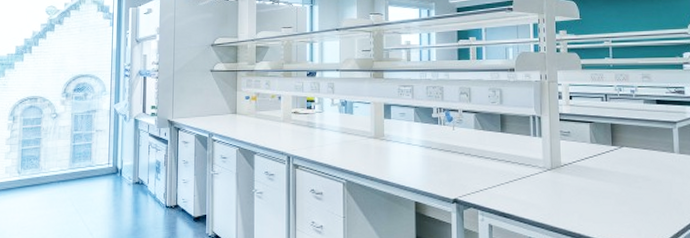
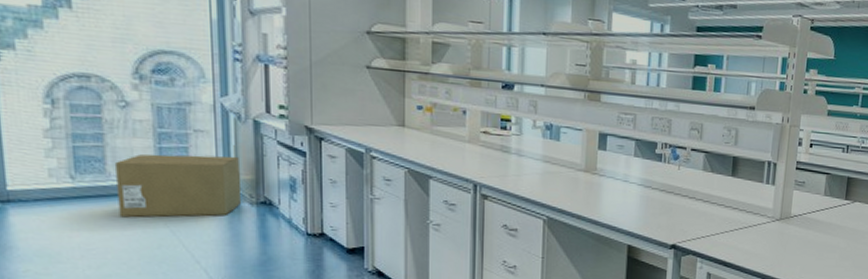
box: none [44,148,124,201] -> present [116,154,242,218]

